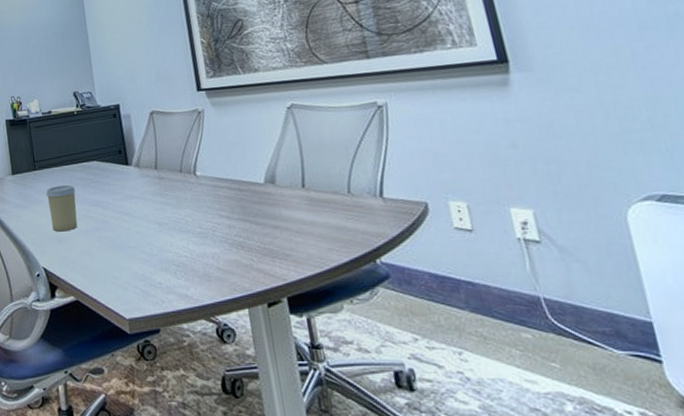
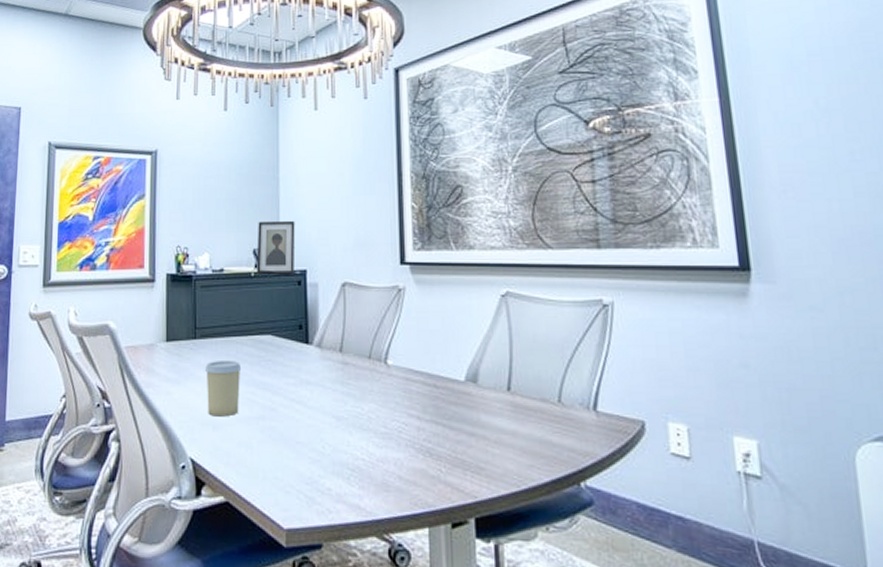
picture frame: none [74,65,109,113] -> present [257,220,296,275]

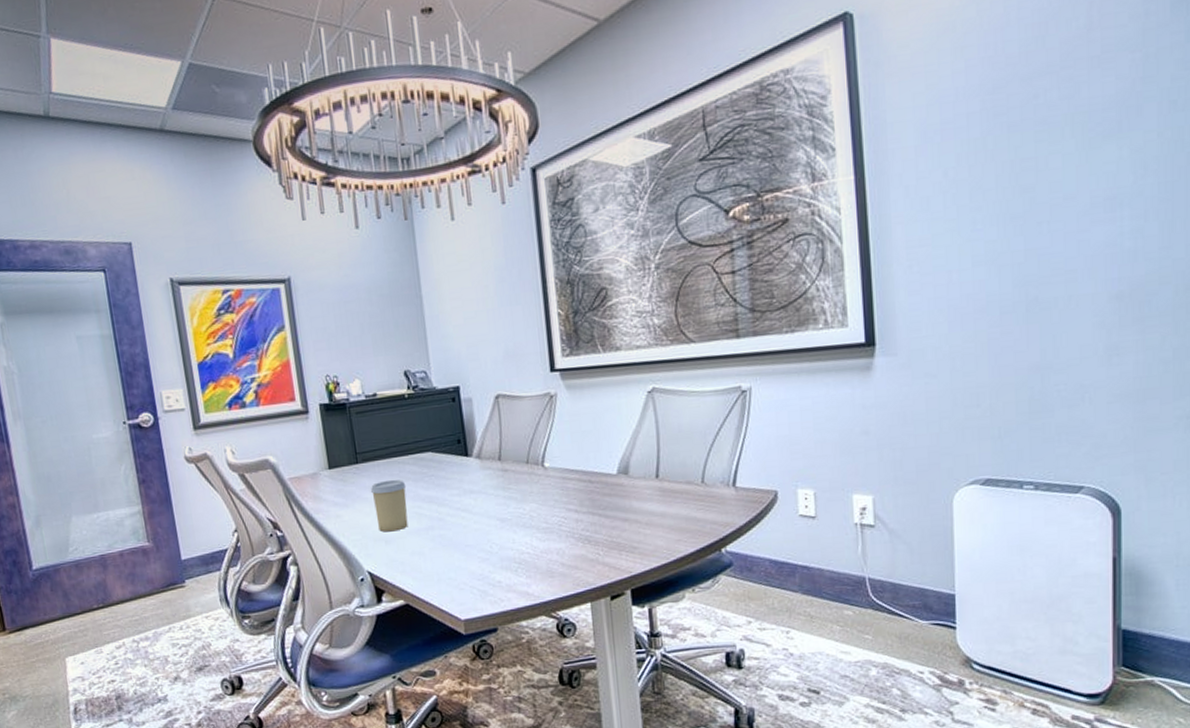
picture frame: present [257,220,296,275] -> none [406,338,448,396]

